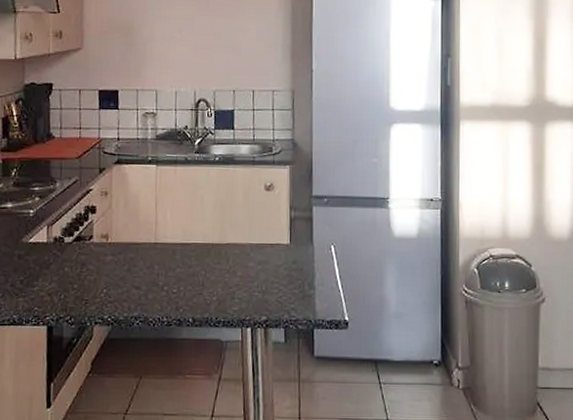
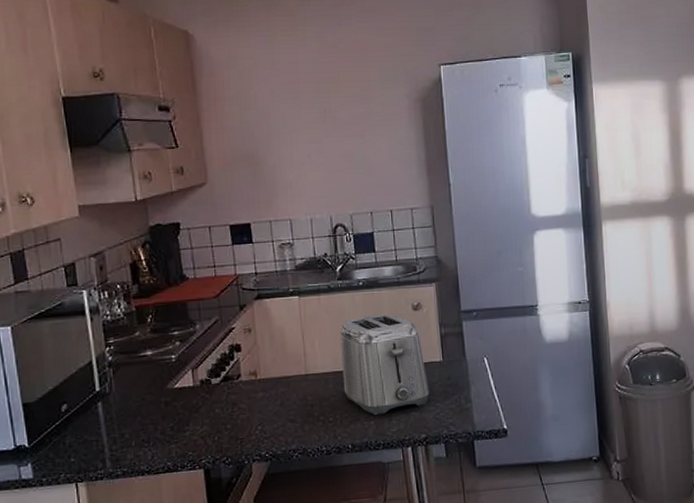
toaster: none [190,191,274,291] -> present [340,314,430,415]

